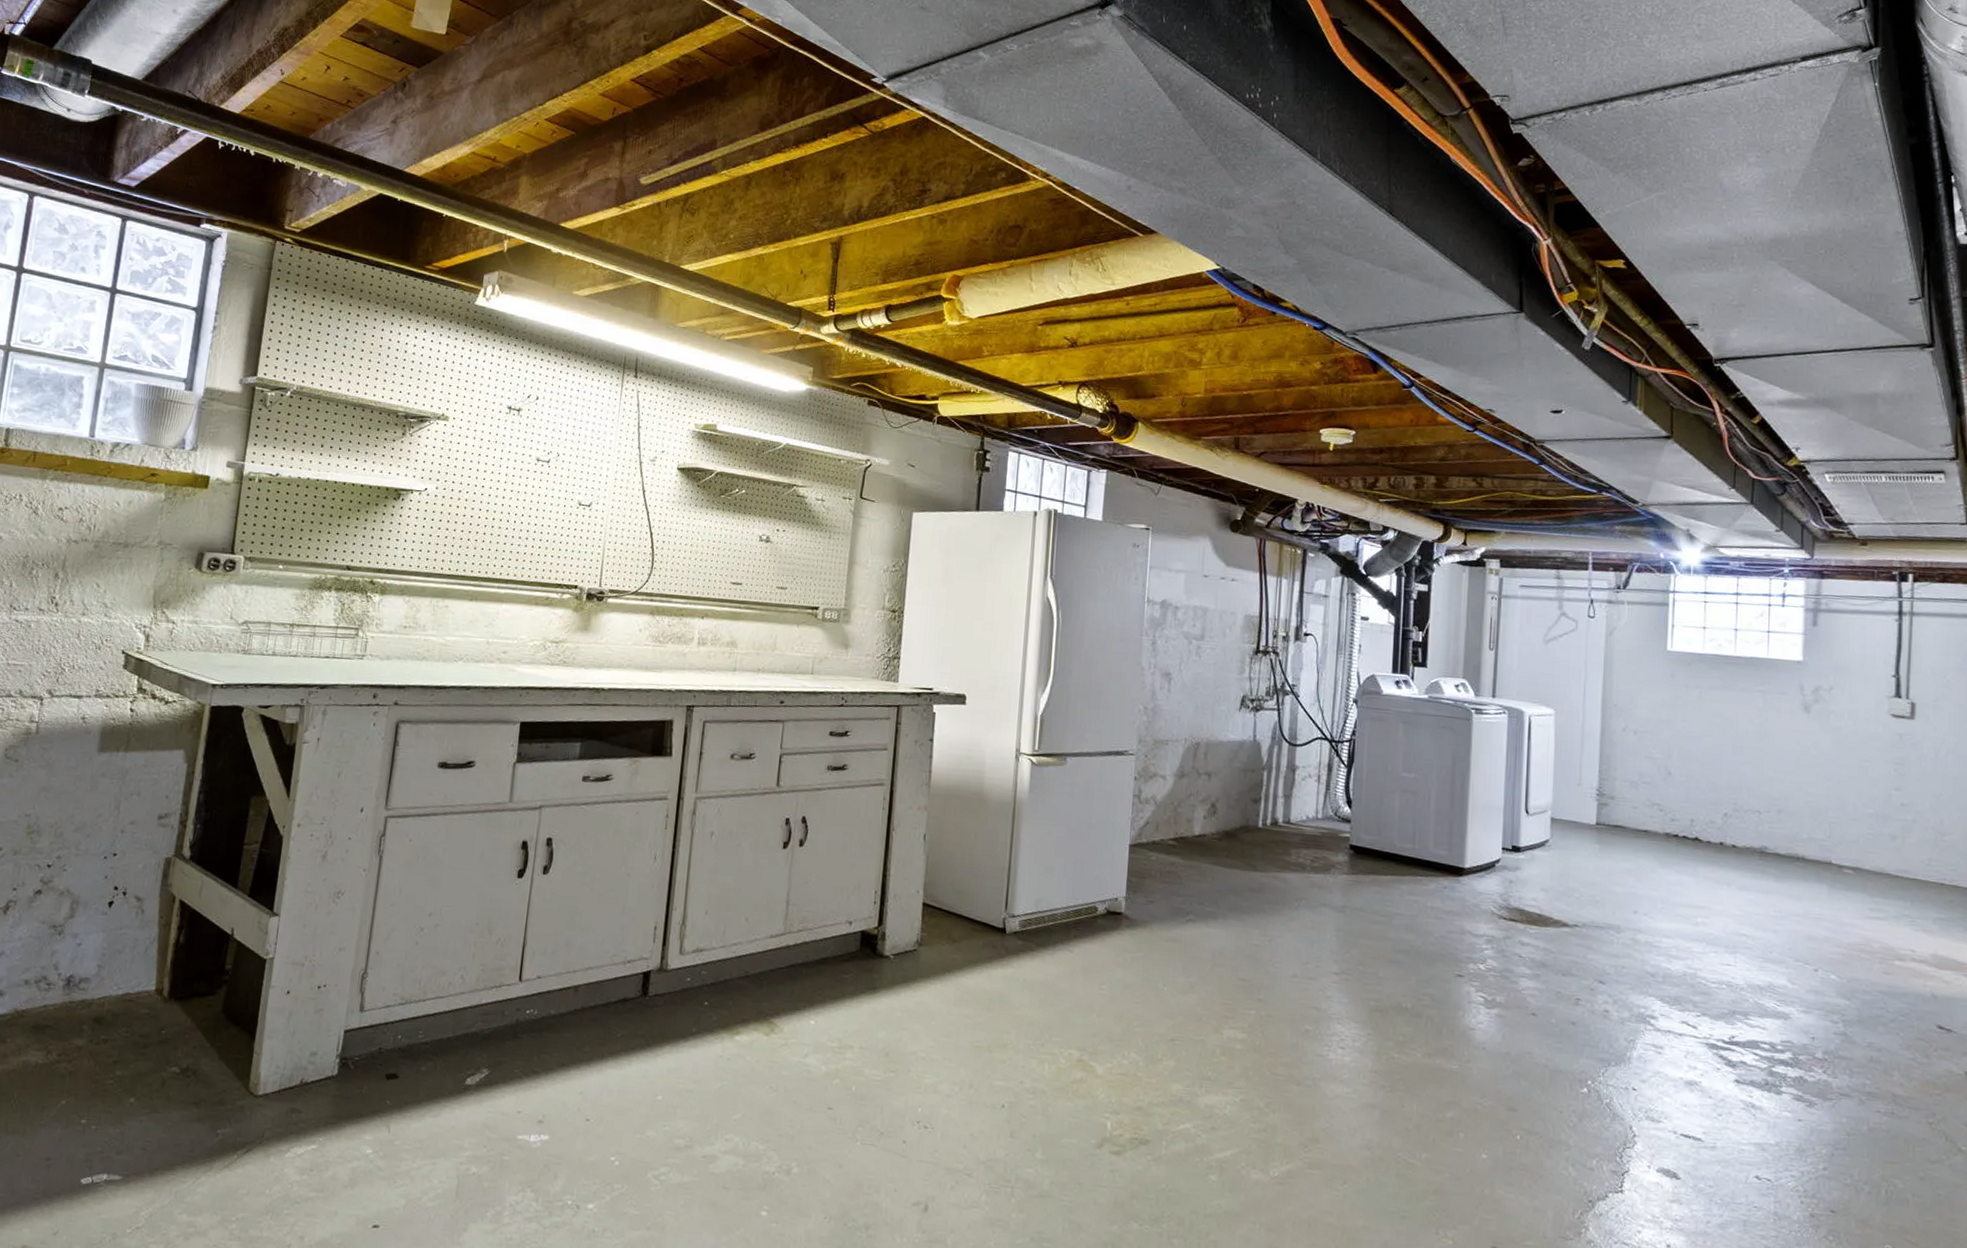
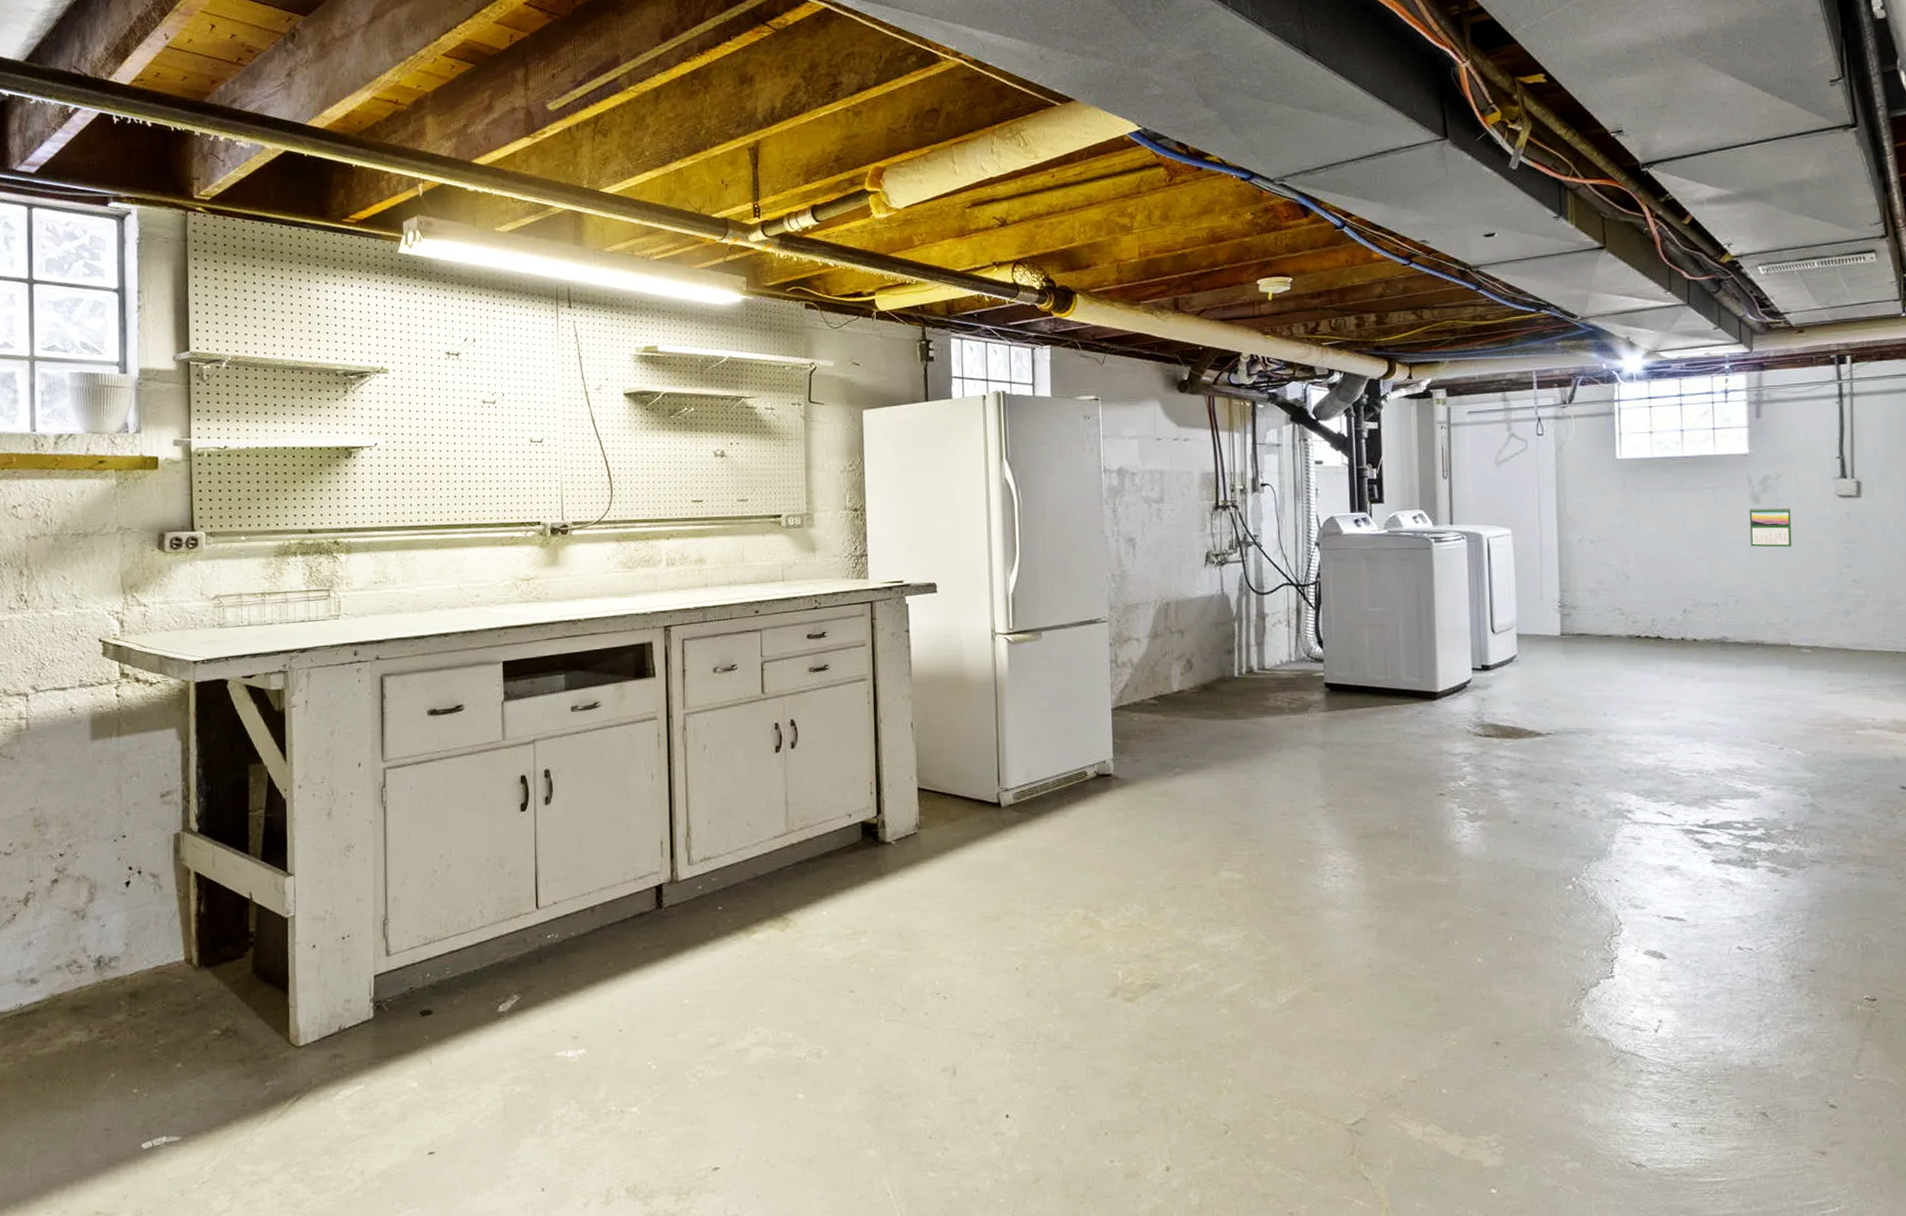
calendar: none [1798,716,1842,762] -> present [1749,507,1793,548]

